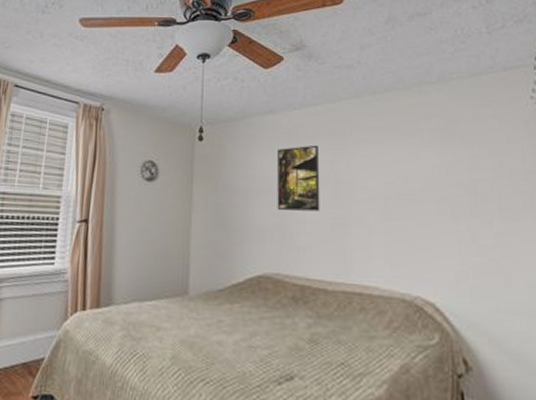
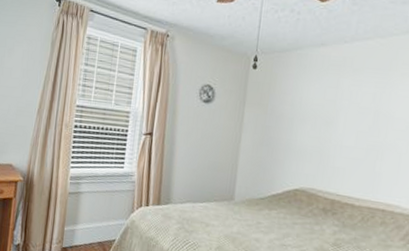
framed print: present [277,145,320,212] -> none [318,77,365,138]

